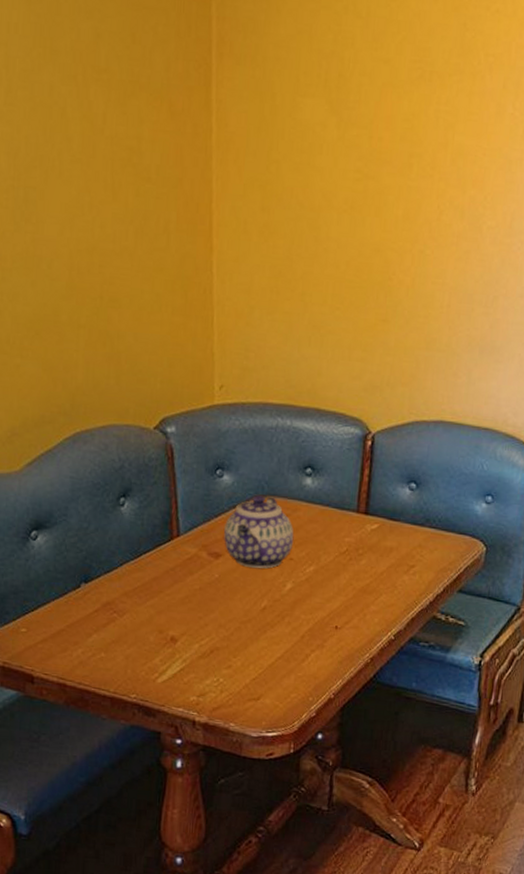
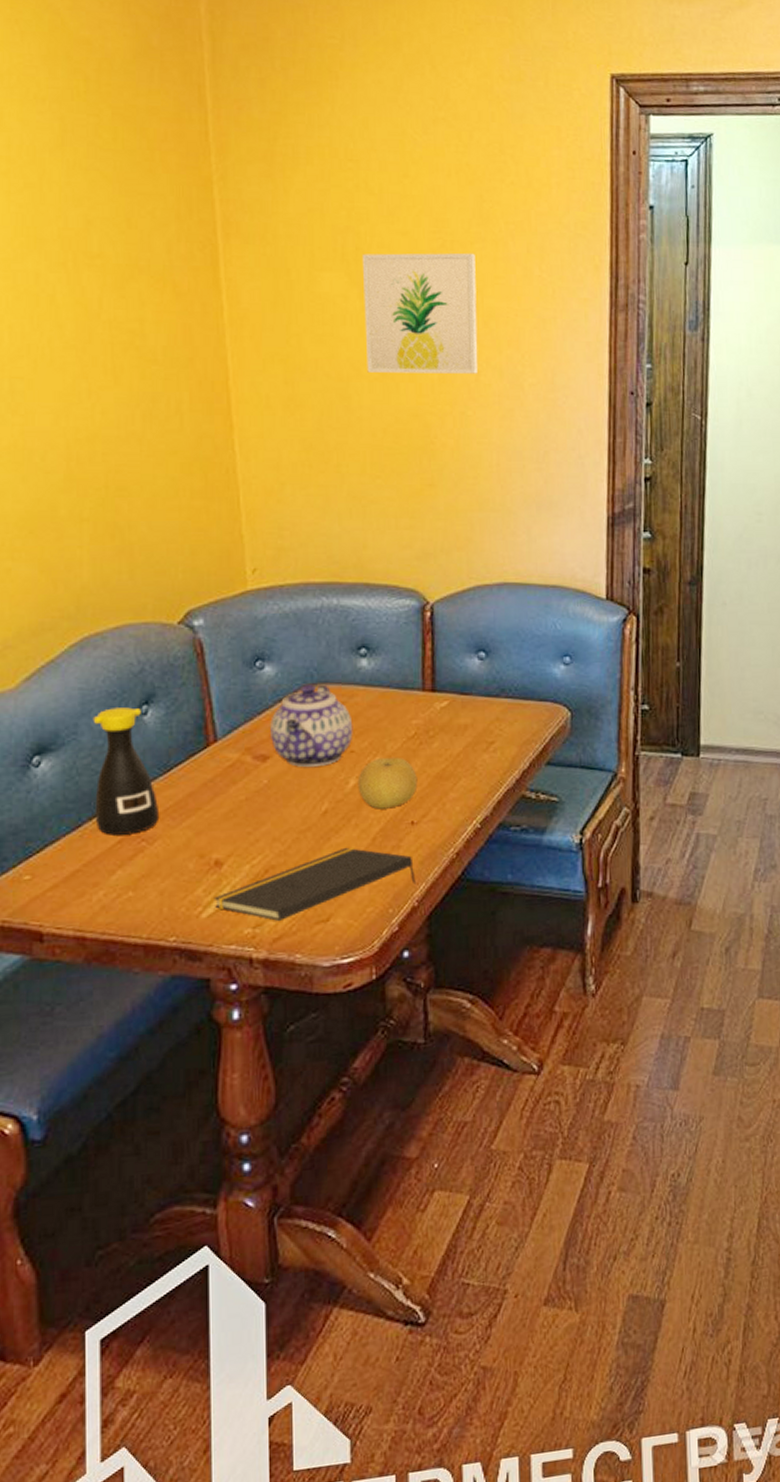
bottle: none [78,497,129,606] -> present [93,707,158,836]
notepad: none [168,640,334,694] -> present [214,847,416,921]
fruit: none [293,567,345,613] -> present [357,757,418,809]
wall art: none [337,81,452,213] -> present [363,253,479,374]

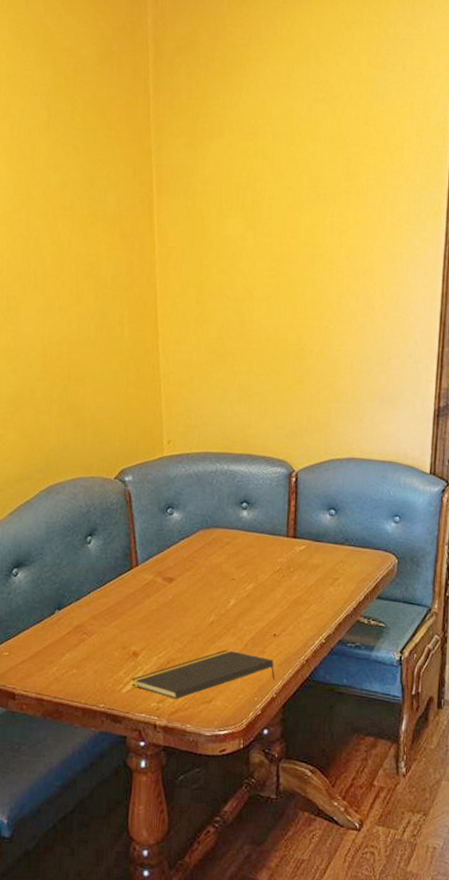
bottle: present [93,707,158,836] -> none [53,537,96,629]
teapot: present [270,683,353,768] -> none [176,527,235,589]
fruit: present [357,757,418,809] -> none [236,585,280,623]
wall art: present [363,253,479,374] -> none [257,203,342,297]

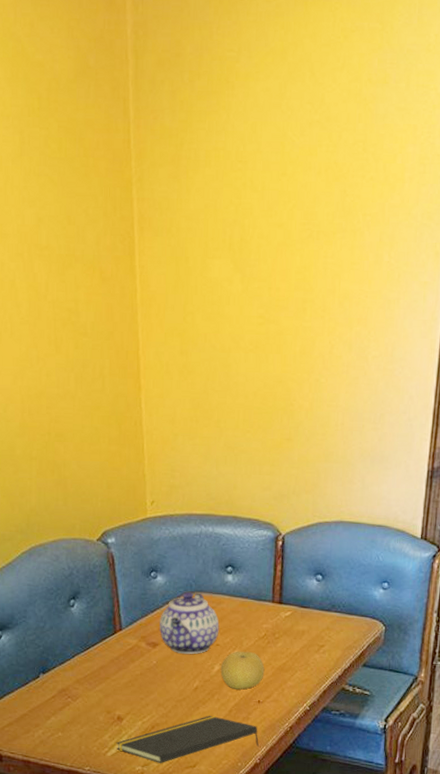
teapot: none [176,527,235,589] -> present [160,591,219,655]
fruit: none [236,585,280,623] -> present [220,651,265,690]

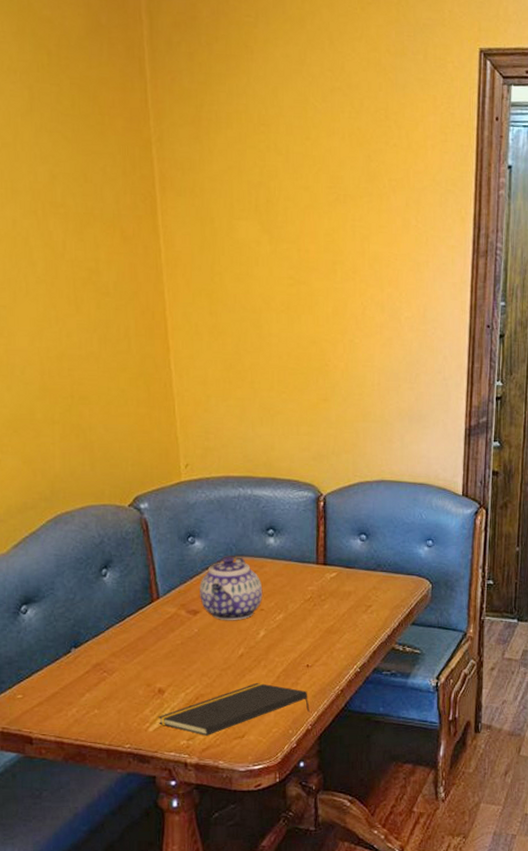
fruit: present [220,651,265,690] -> none [266,615,312,655]

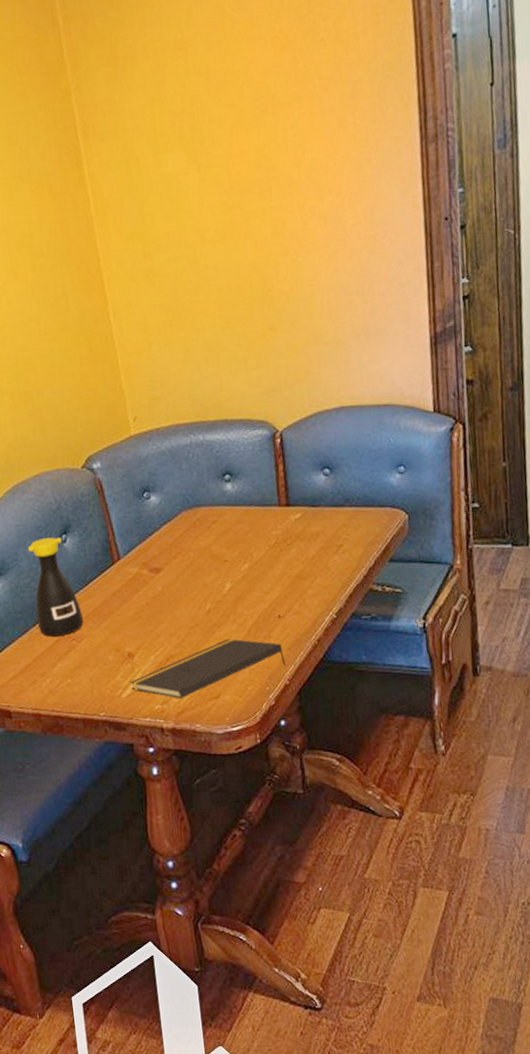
bottle: none [65,570,116,667] -> present [27,537,83,637]
teapot: present [200,556,263,621] -> none [159,507,225,576]

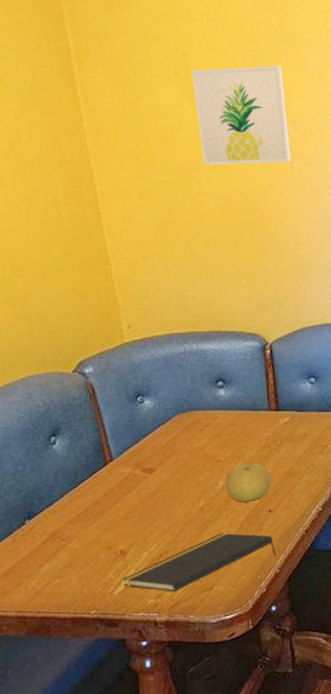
bottle: present [27,537,83,637] -> none [12,439,73,538]
wall art: none [197,112,305,237] -> present [191,65,291,165]
fruit: none [232,563,281,607] -> present [225,462,271,503]

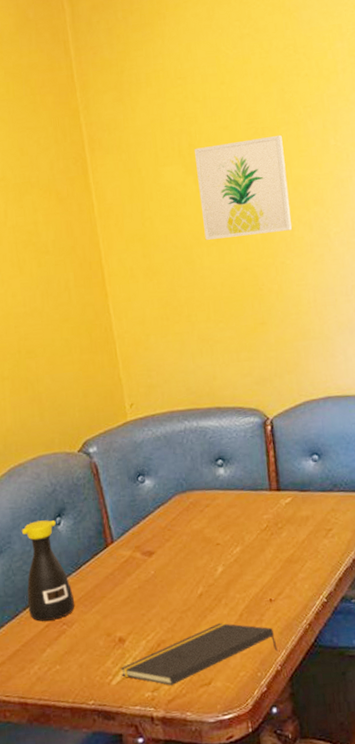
bottle: none [12,439,73,538] -> present [21,520,74,622]
fruit: present [225,462,271,503] -> none [224,546,272,590]

